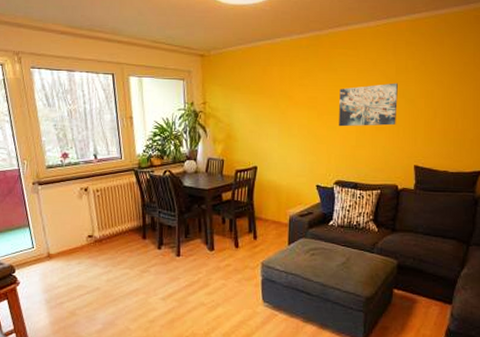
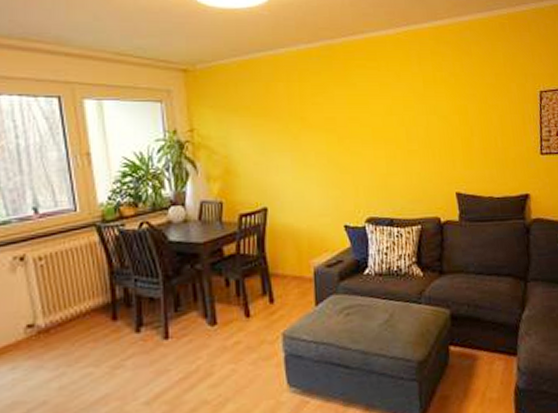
wall art: present [339,83,398,127] -> none [361,98,430,152]

